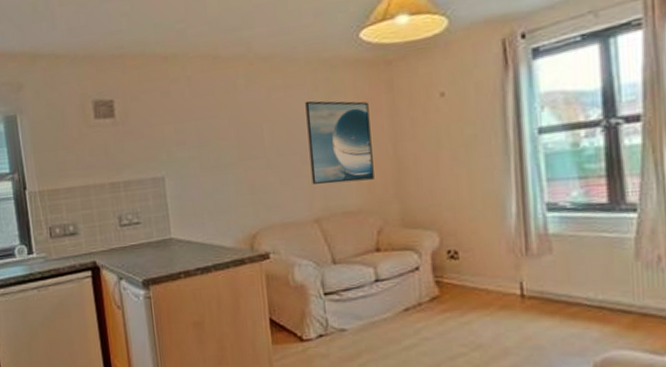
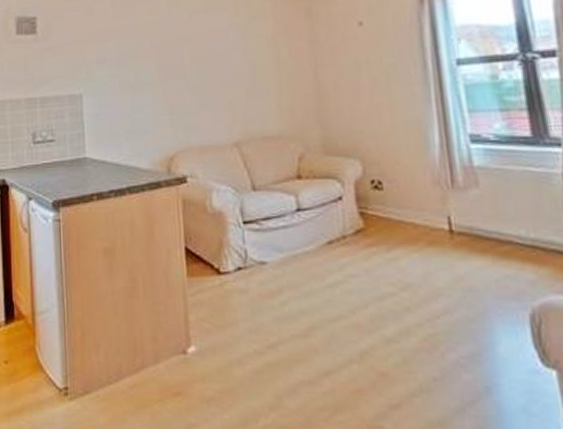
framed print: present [305,100,374,185] -> none [226,25,295,108]

